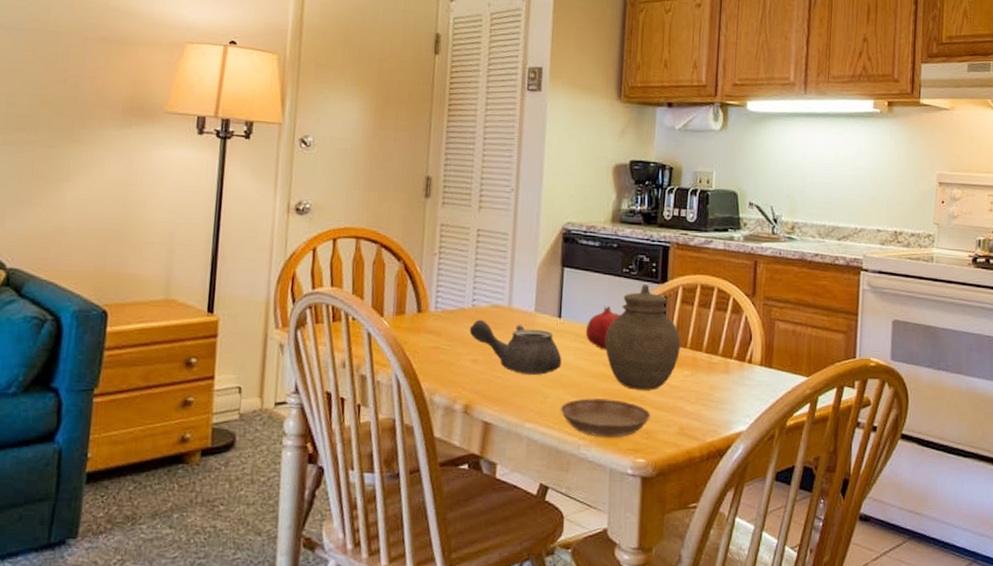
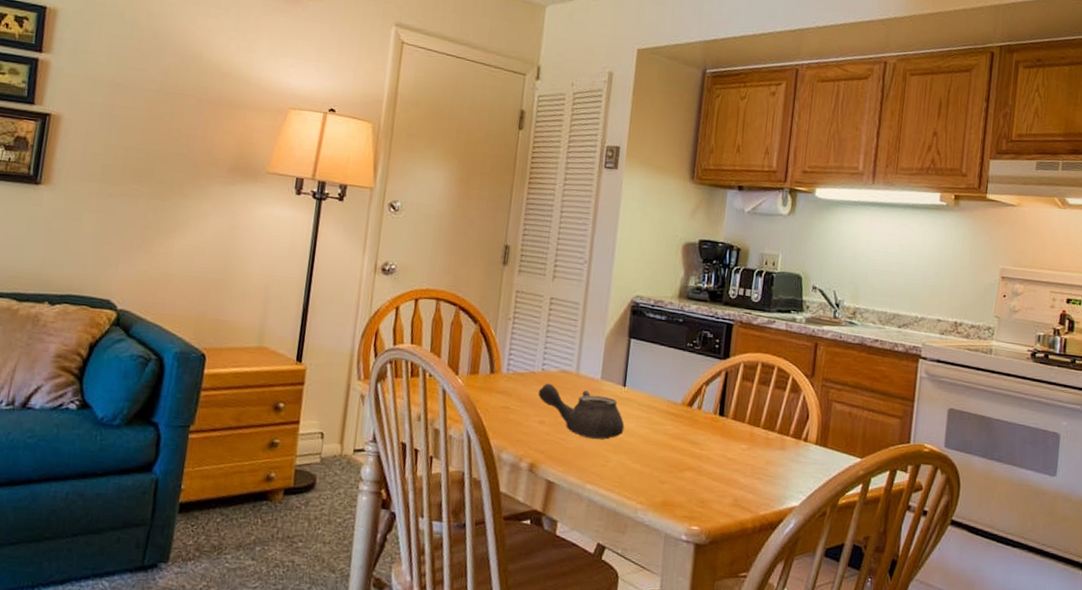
saucer: present [560,397,651,438] -> none [620,465,707,504]
fruit: present [585,306,621,350] -> none [648,377,683,420]
jar: present [605,284,681,390] -> none [666,359,740,461]

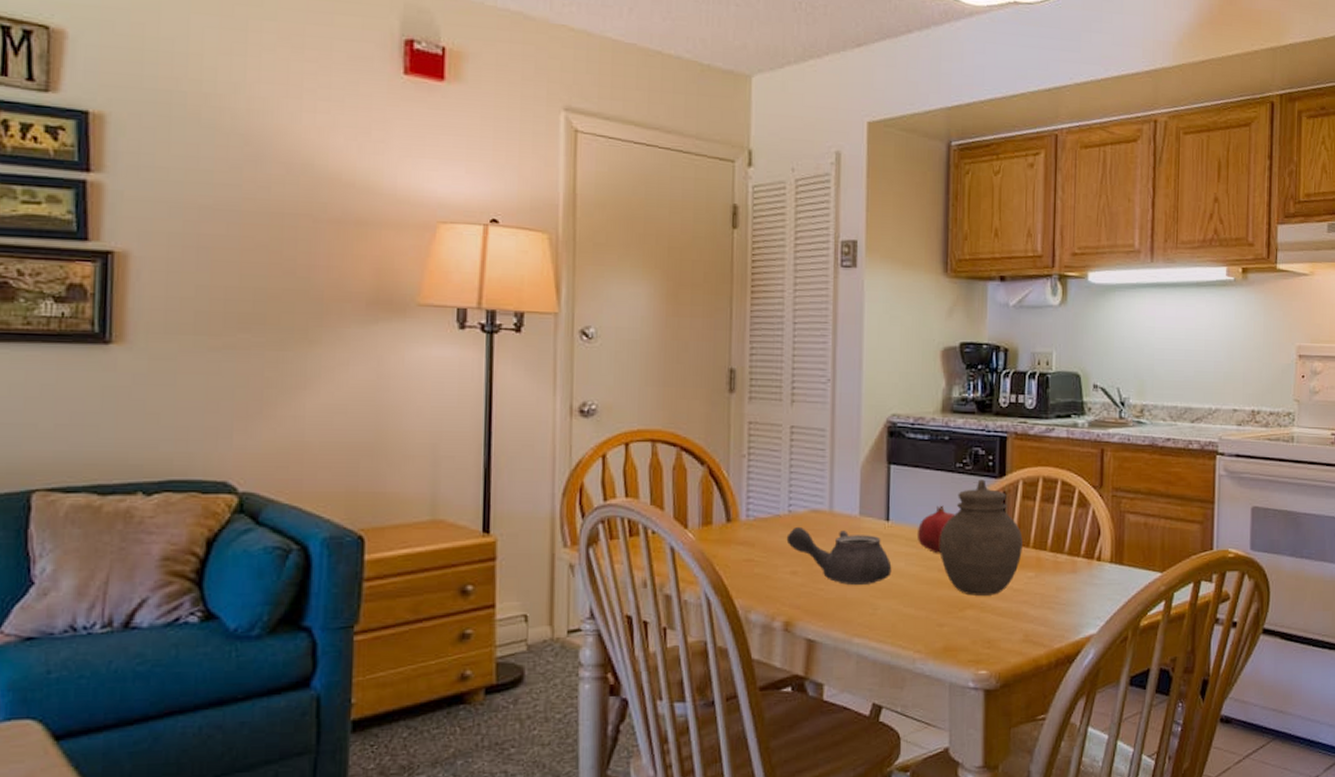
fruit: none [648,377,683,420] -> present [916,505,956,554]
jar: none [666,359,740,461] -> present [940,479,1023,596]

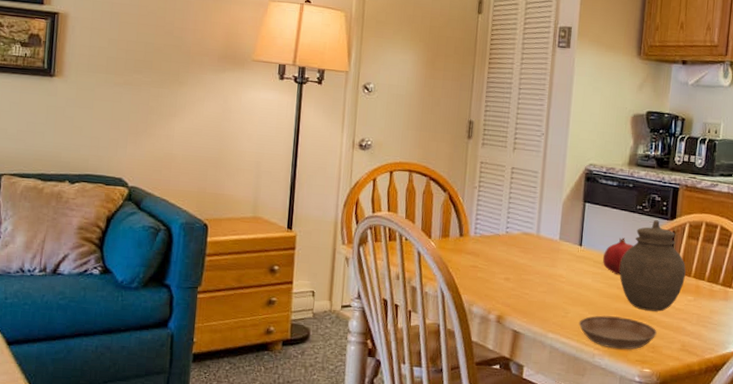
teapot: present [786,526,892,585] -> none [503,244,582,294]
saucer: none [891,606,992,649] -> present [578,315,657,350]

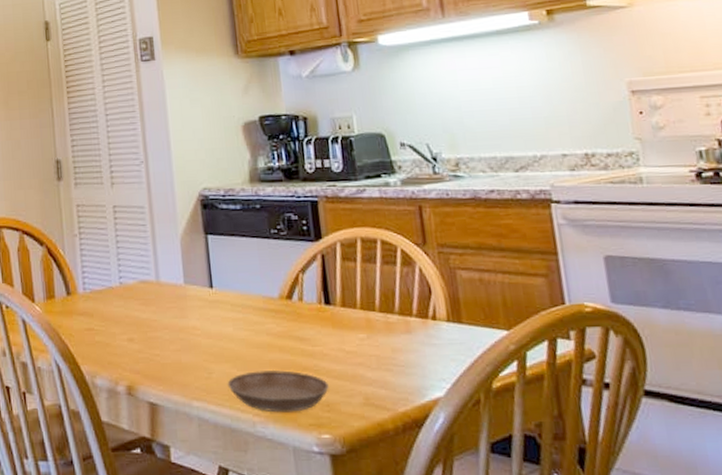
fruit: present [602,237,634,276] -> none [241,271,277,318]
jar: present [619,220,686,312] -> none [264,243,350,359]

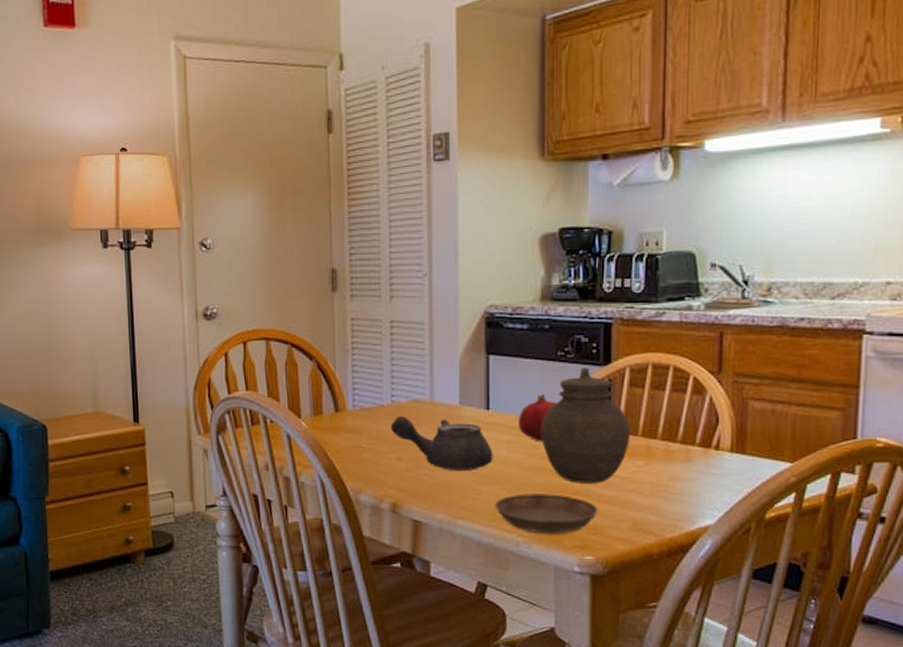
teapot: none [120,296,221,350] -> present [390,415,493,470]
fruit: none [241,271,277,318] -> present [517,394,558,442]
jar: none [264,243,350,359] -> present [542,367,630,483]

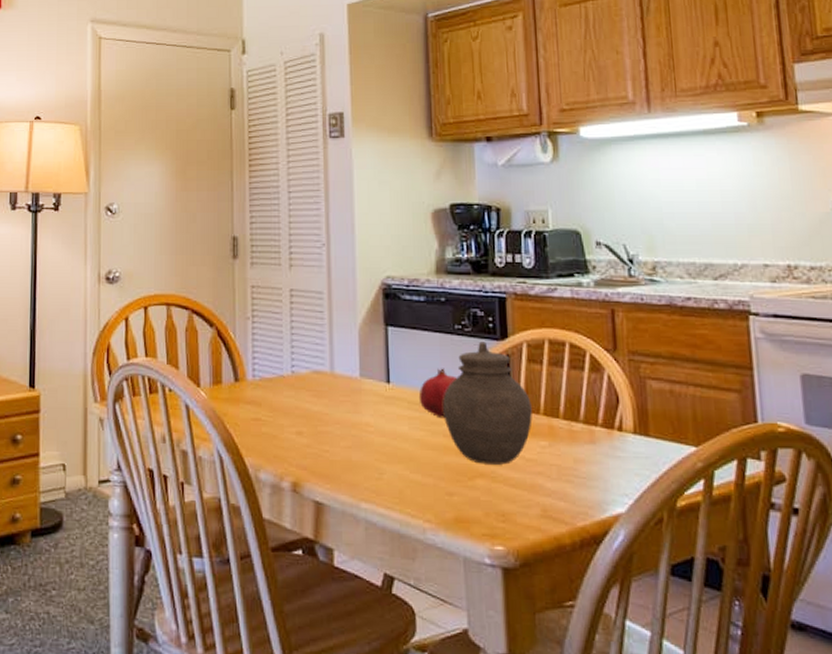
teapot: present [390,415,493,470] -> none [291,387,396,448]
saucer: present [494,492,598,534] -> none [398,473,505,520]

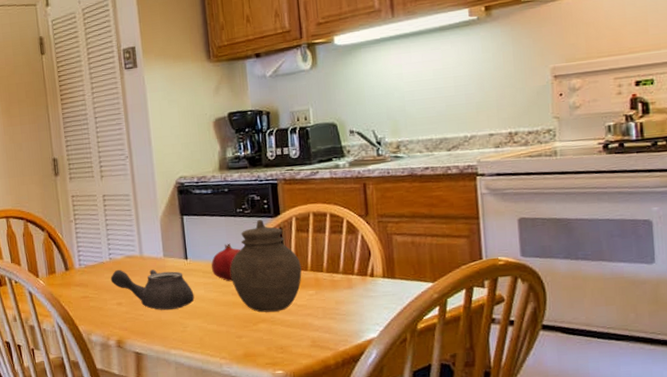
teapot: none [291,387,396,448] -> present [110,269,195,310]

